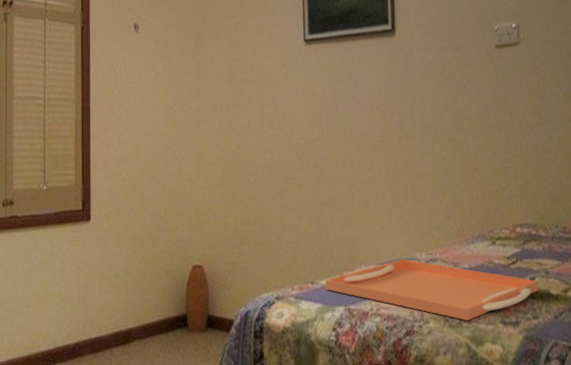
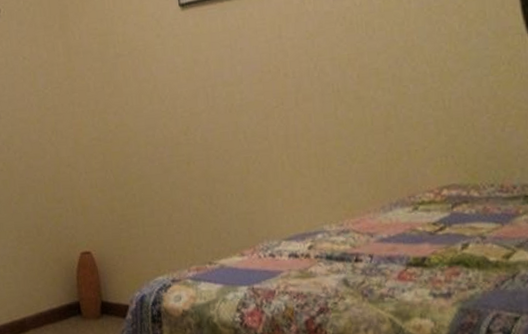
serving tray: present [325,258,539,320] -> none [224,232,474,295]

